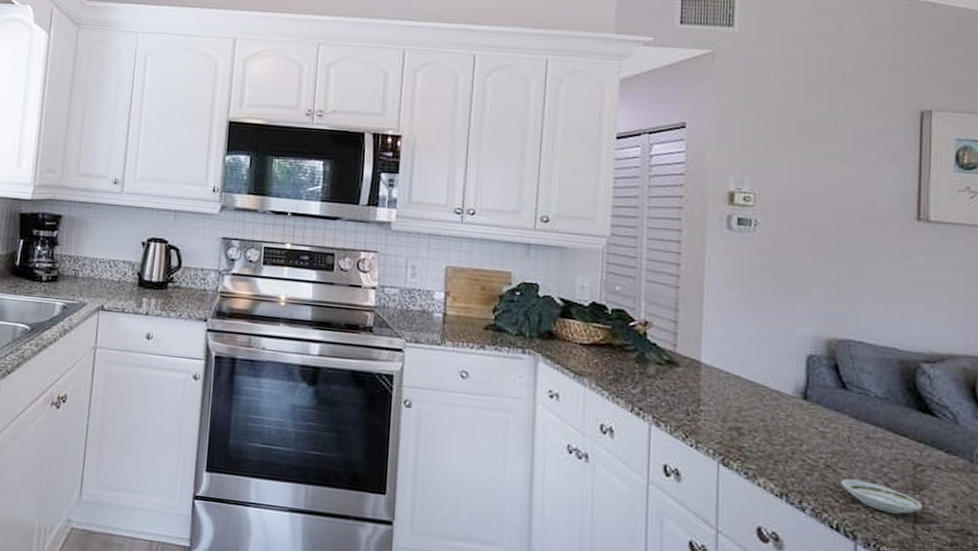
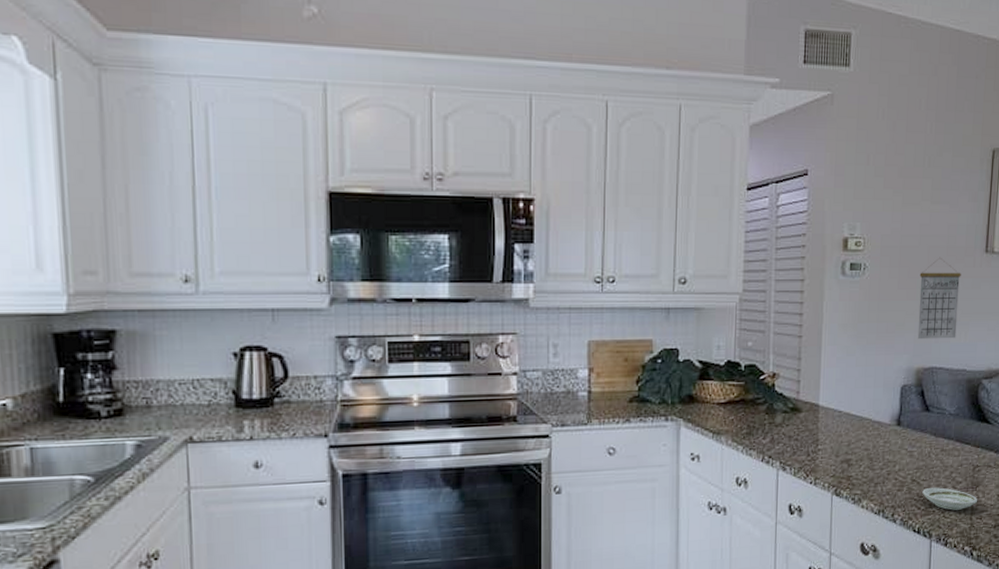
calendar: none [827,220,884,312] -> present [917,257,961,340]

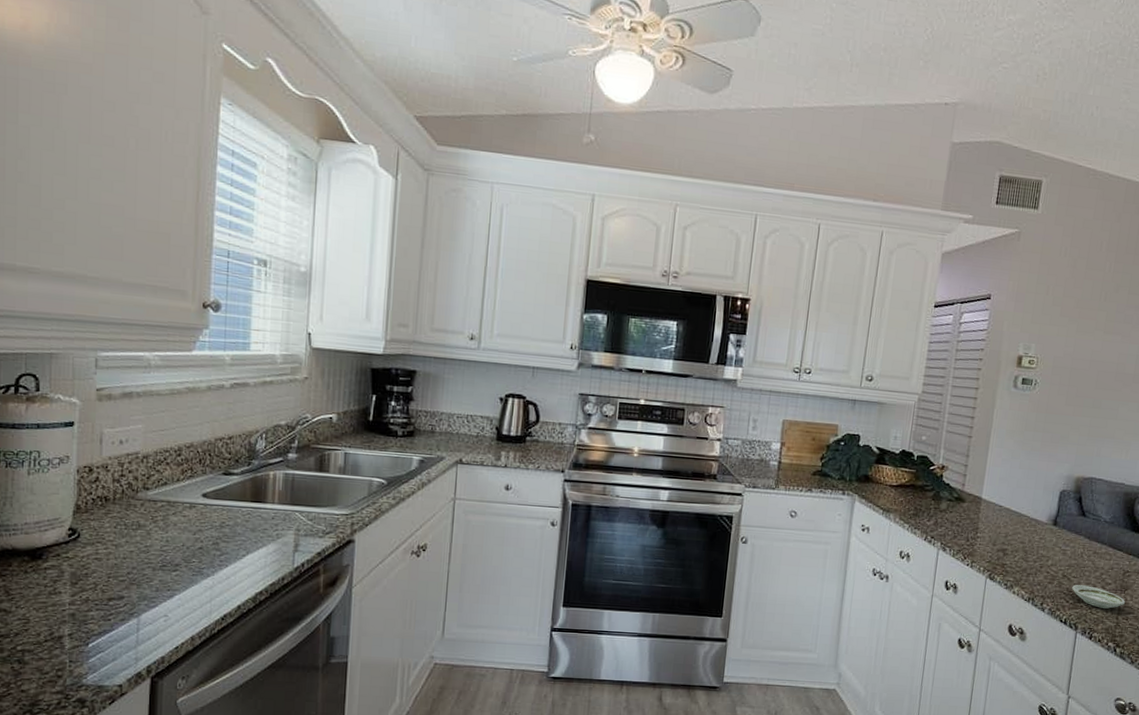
calendar: present [917,257,961,340] -> none [1080,381,1128,455]

